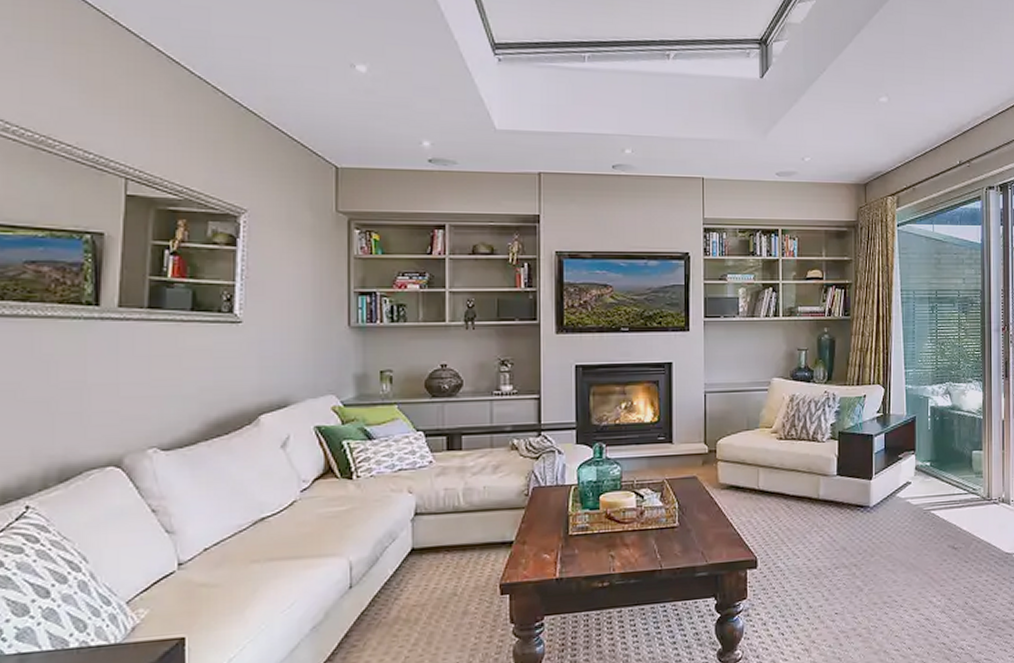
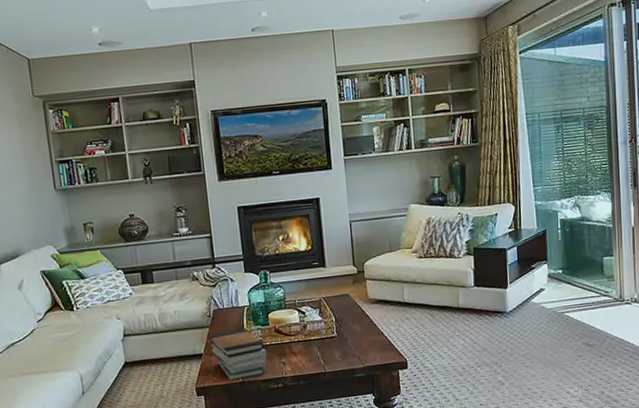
book stack: none [525,512,592,576] -> present [209,328,267,381]

